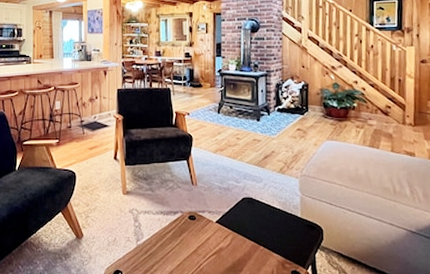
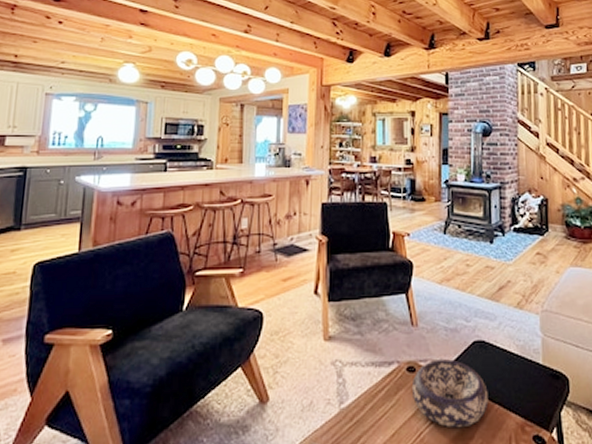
decorative bowl: none [192,211,255,263] -> present [411,359,489,429]

